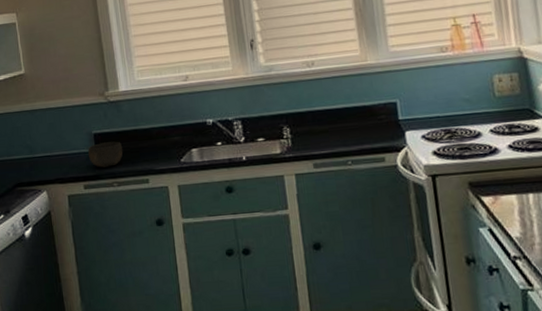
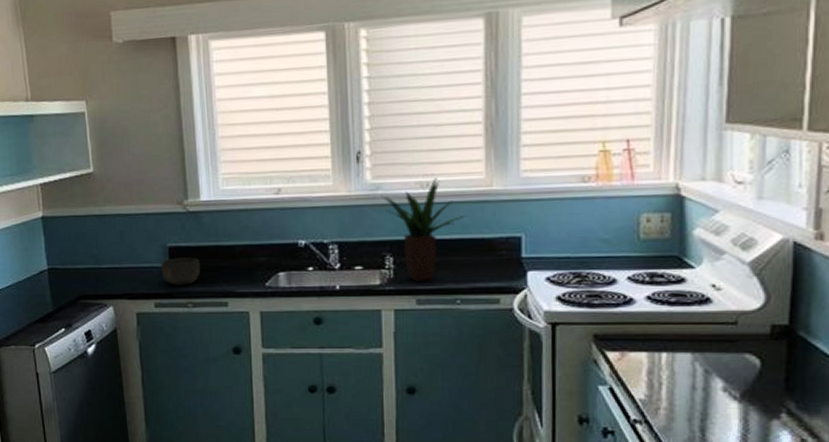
potted plant: none [273,58,349,148] -> present [380,178,468,281]

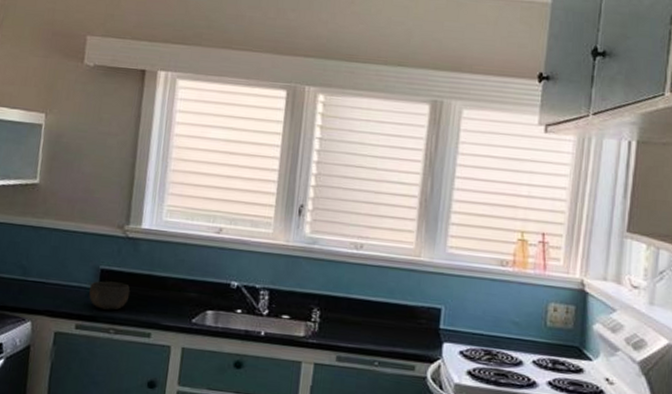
potted plant: present [380,178,468,281] -> none [316,241,395,339]

